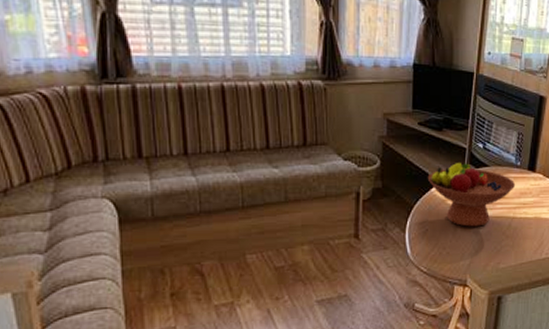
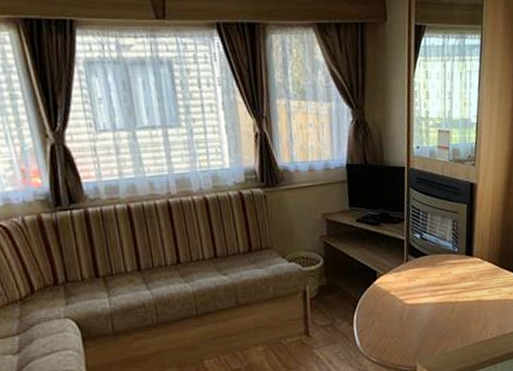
fruit bowl: present [427,162,516,227] -> none [369,253,455,315]

